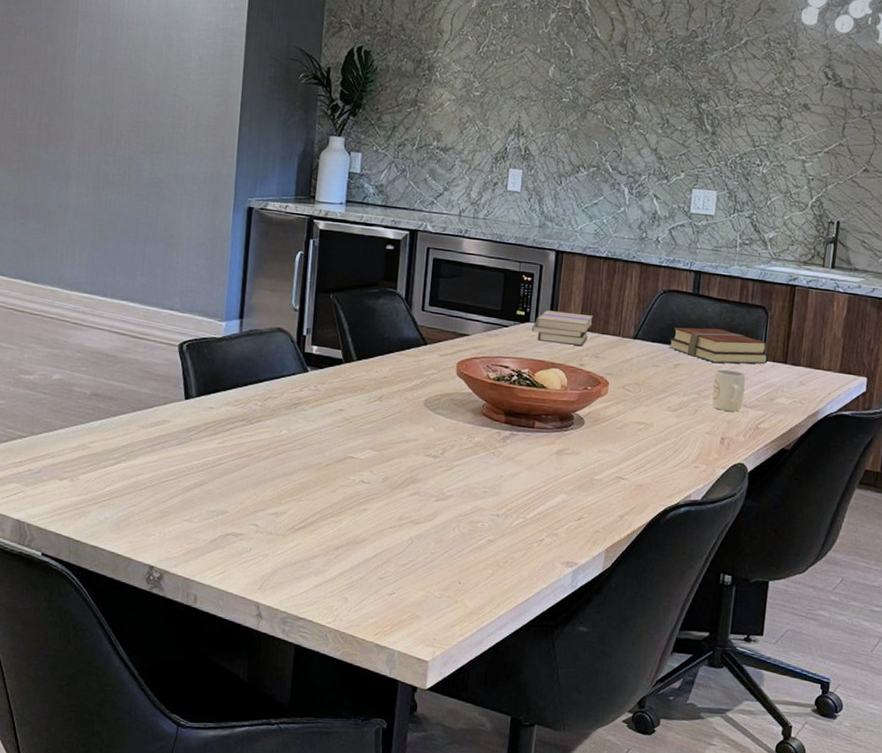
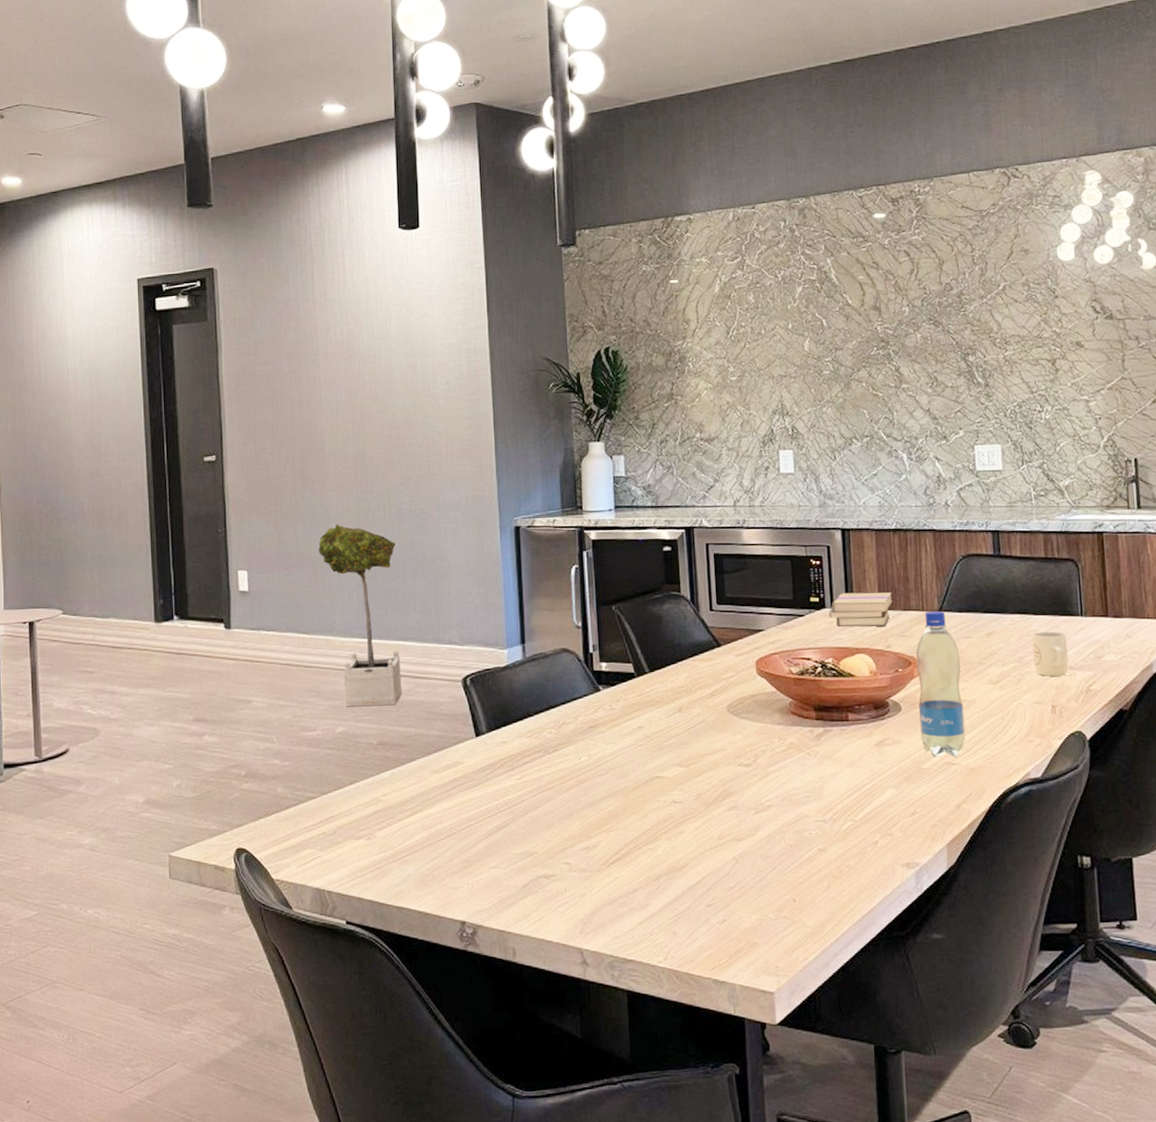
potted tree: none [55,181,131,361] -> present [318,524,402,707]
bottle: none [598,337,646,473] -> present [915,611,966,757]
books: present [668,327,769,364] -> none [977,588,1088,627]

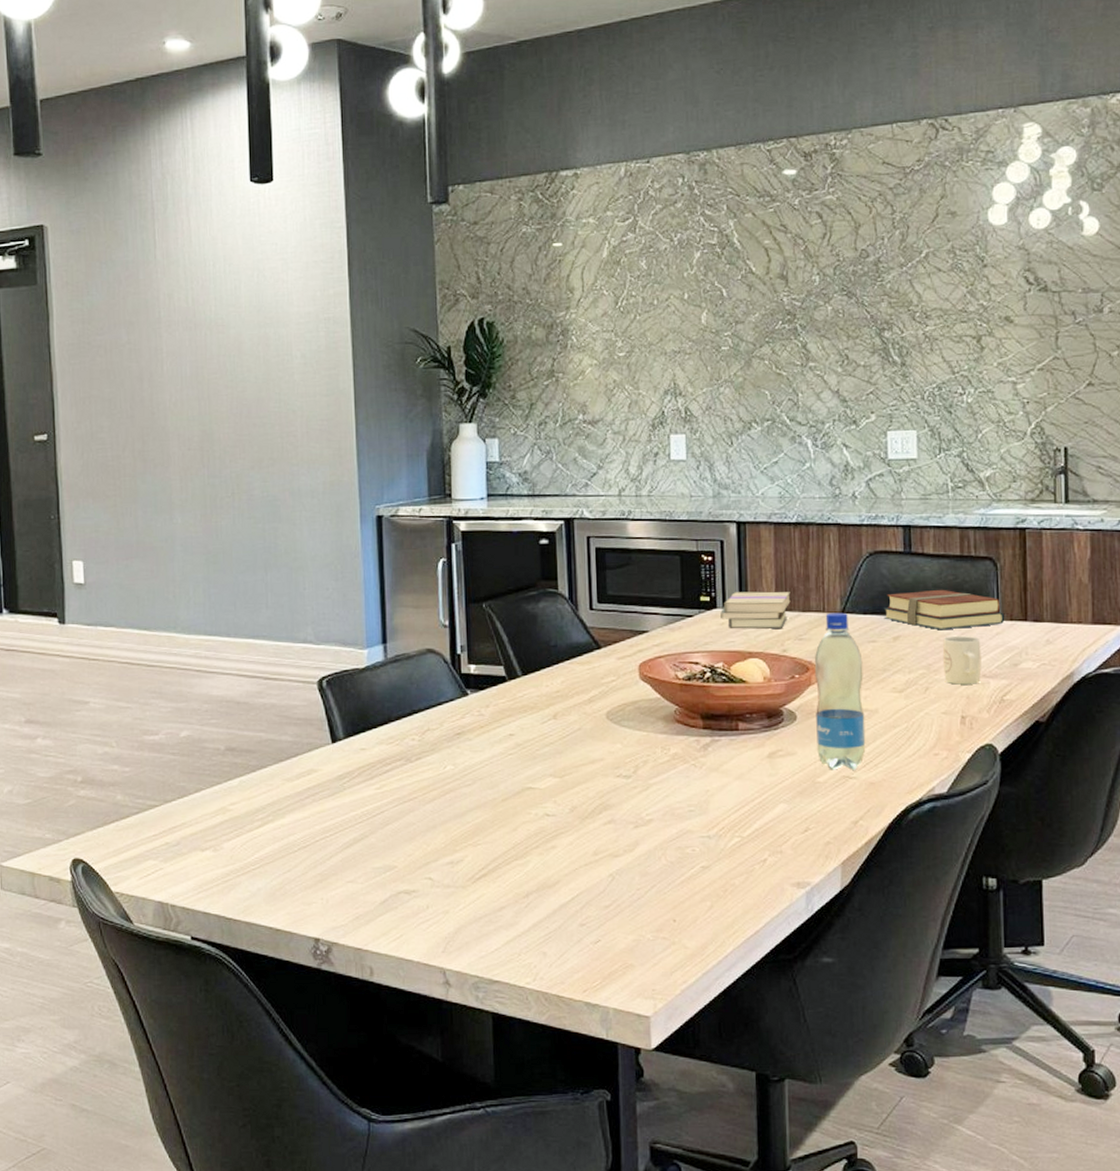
potted tree: present [318,524,402,707] -> none [160,511,252,710]
books: none [977,588,1088,627] -> present [883,589,1005,630]

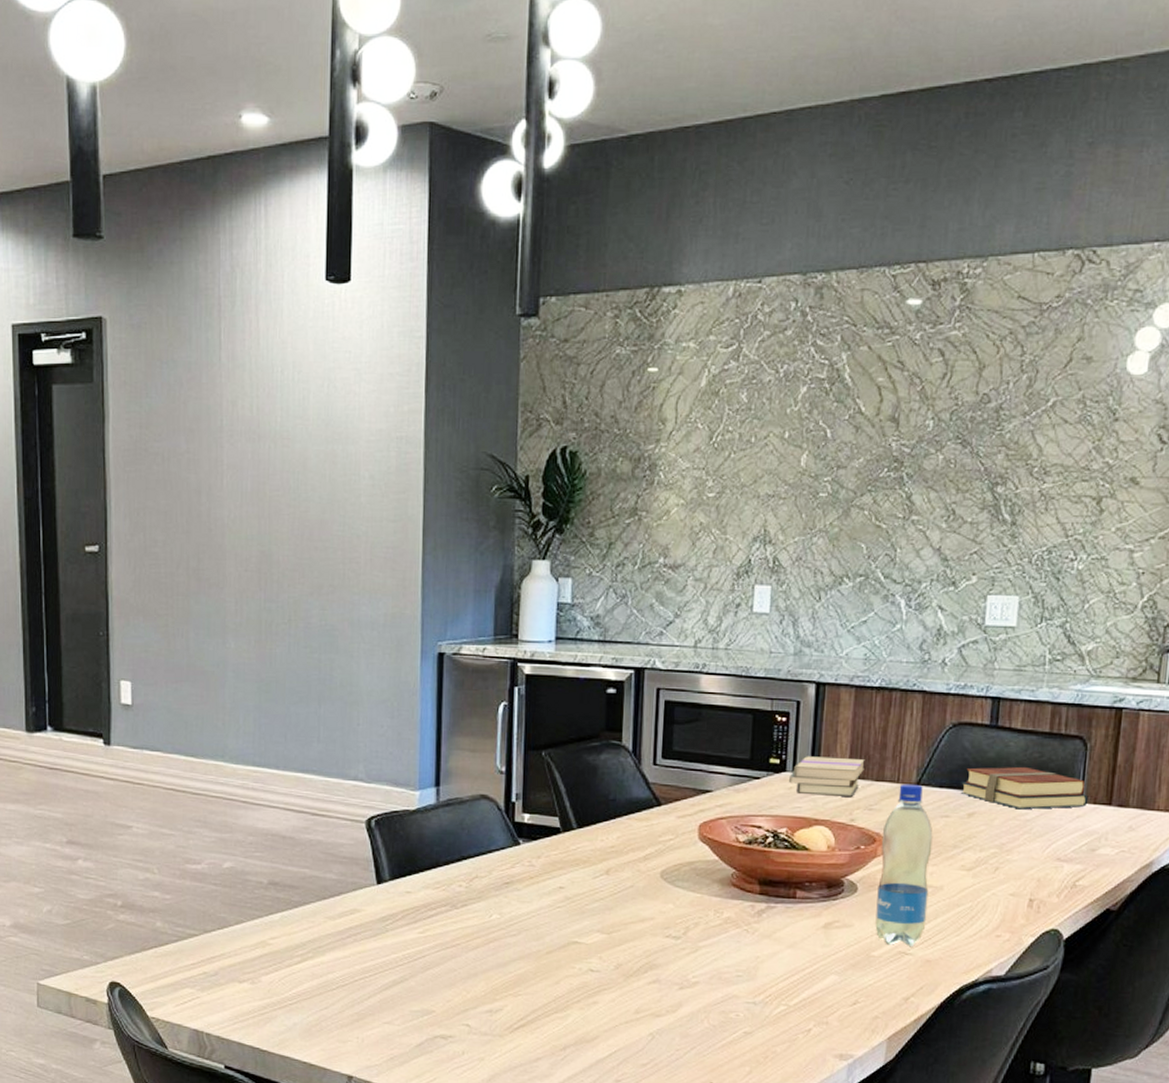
mug: present [942,636,982,685] -> none [1016,816,1059,867]

